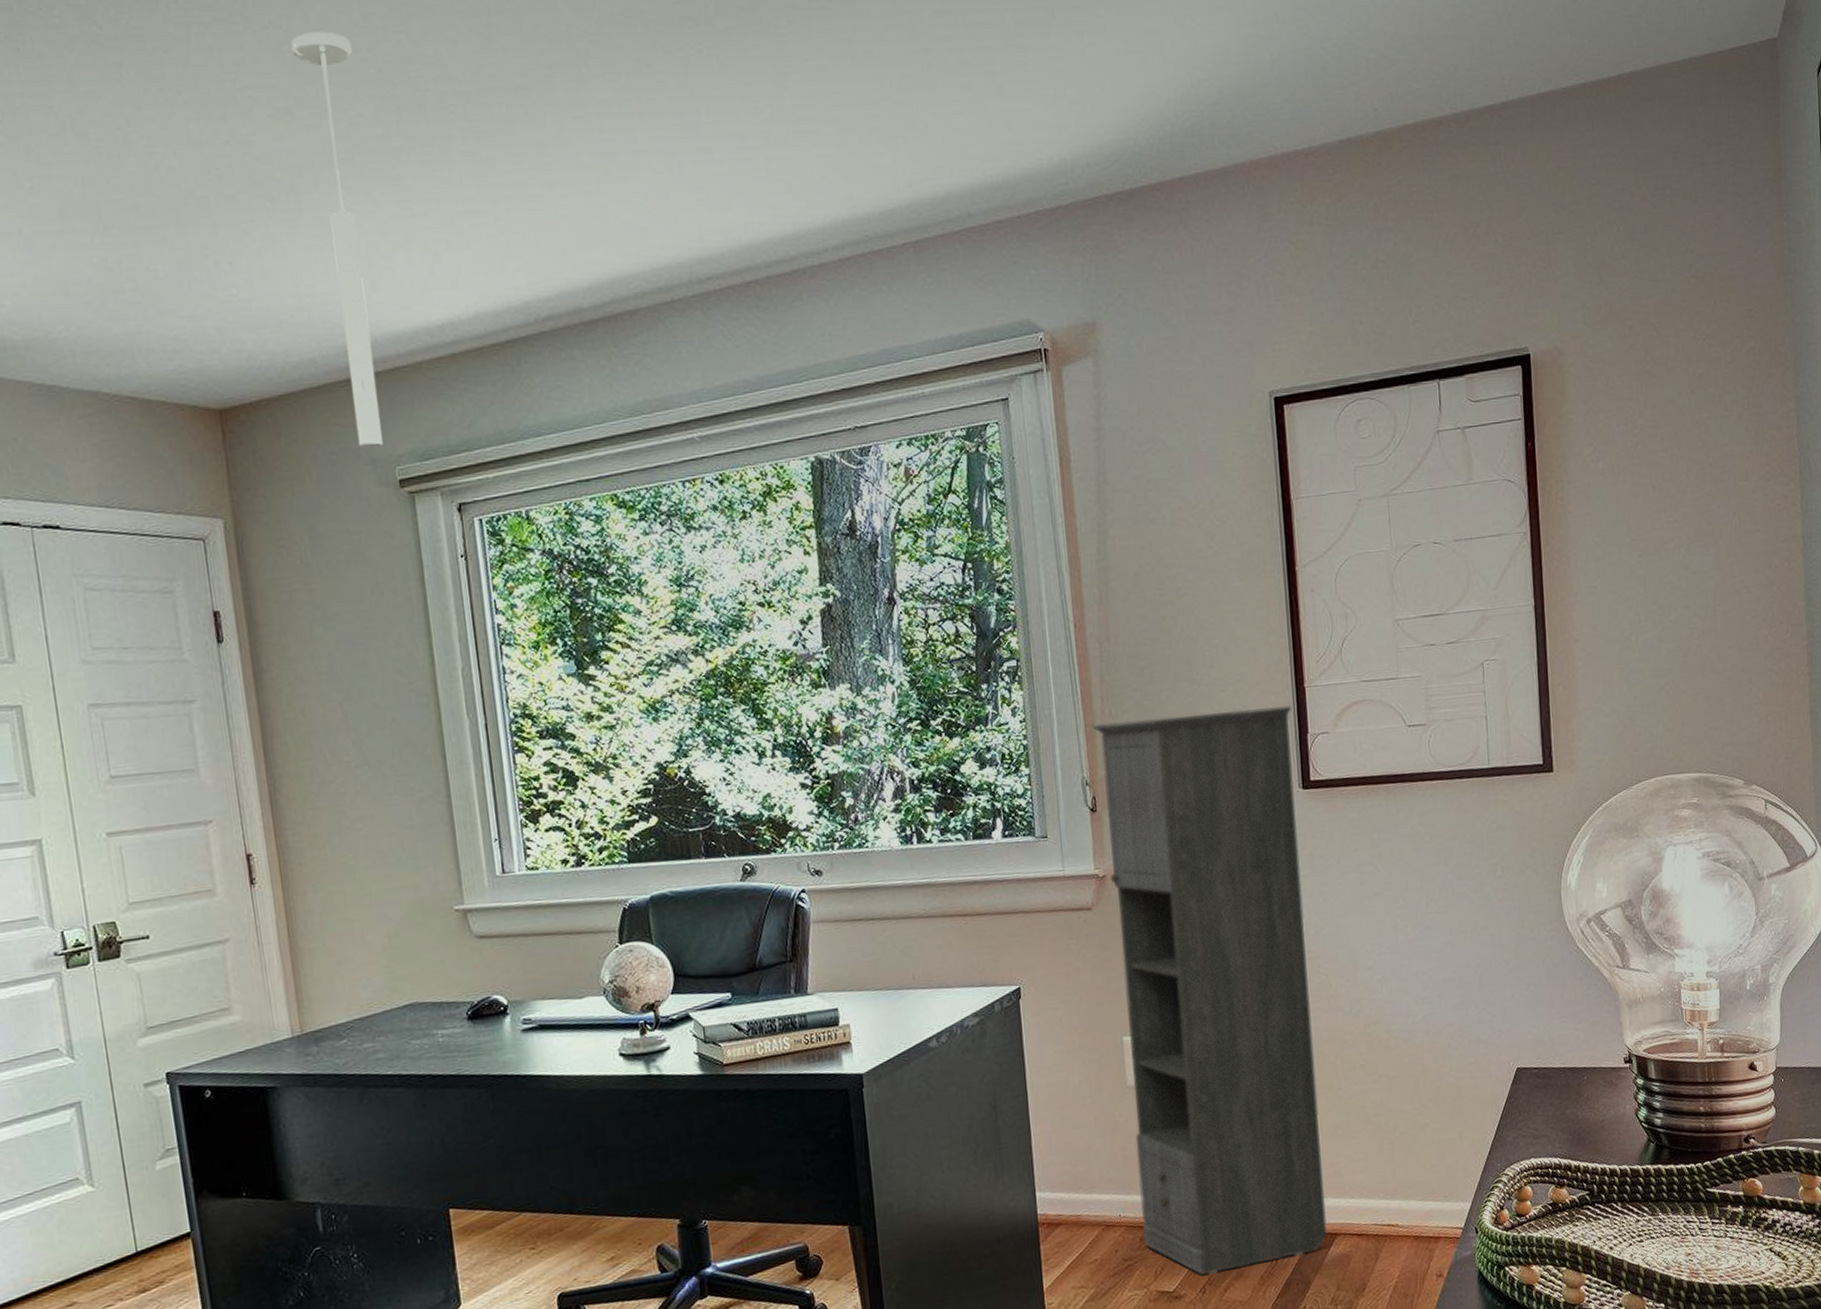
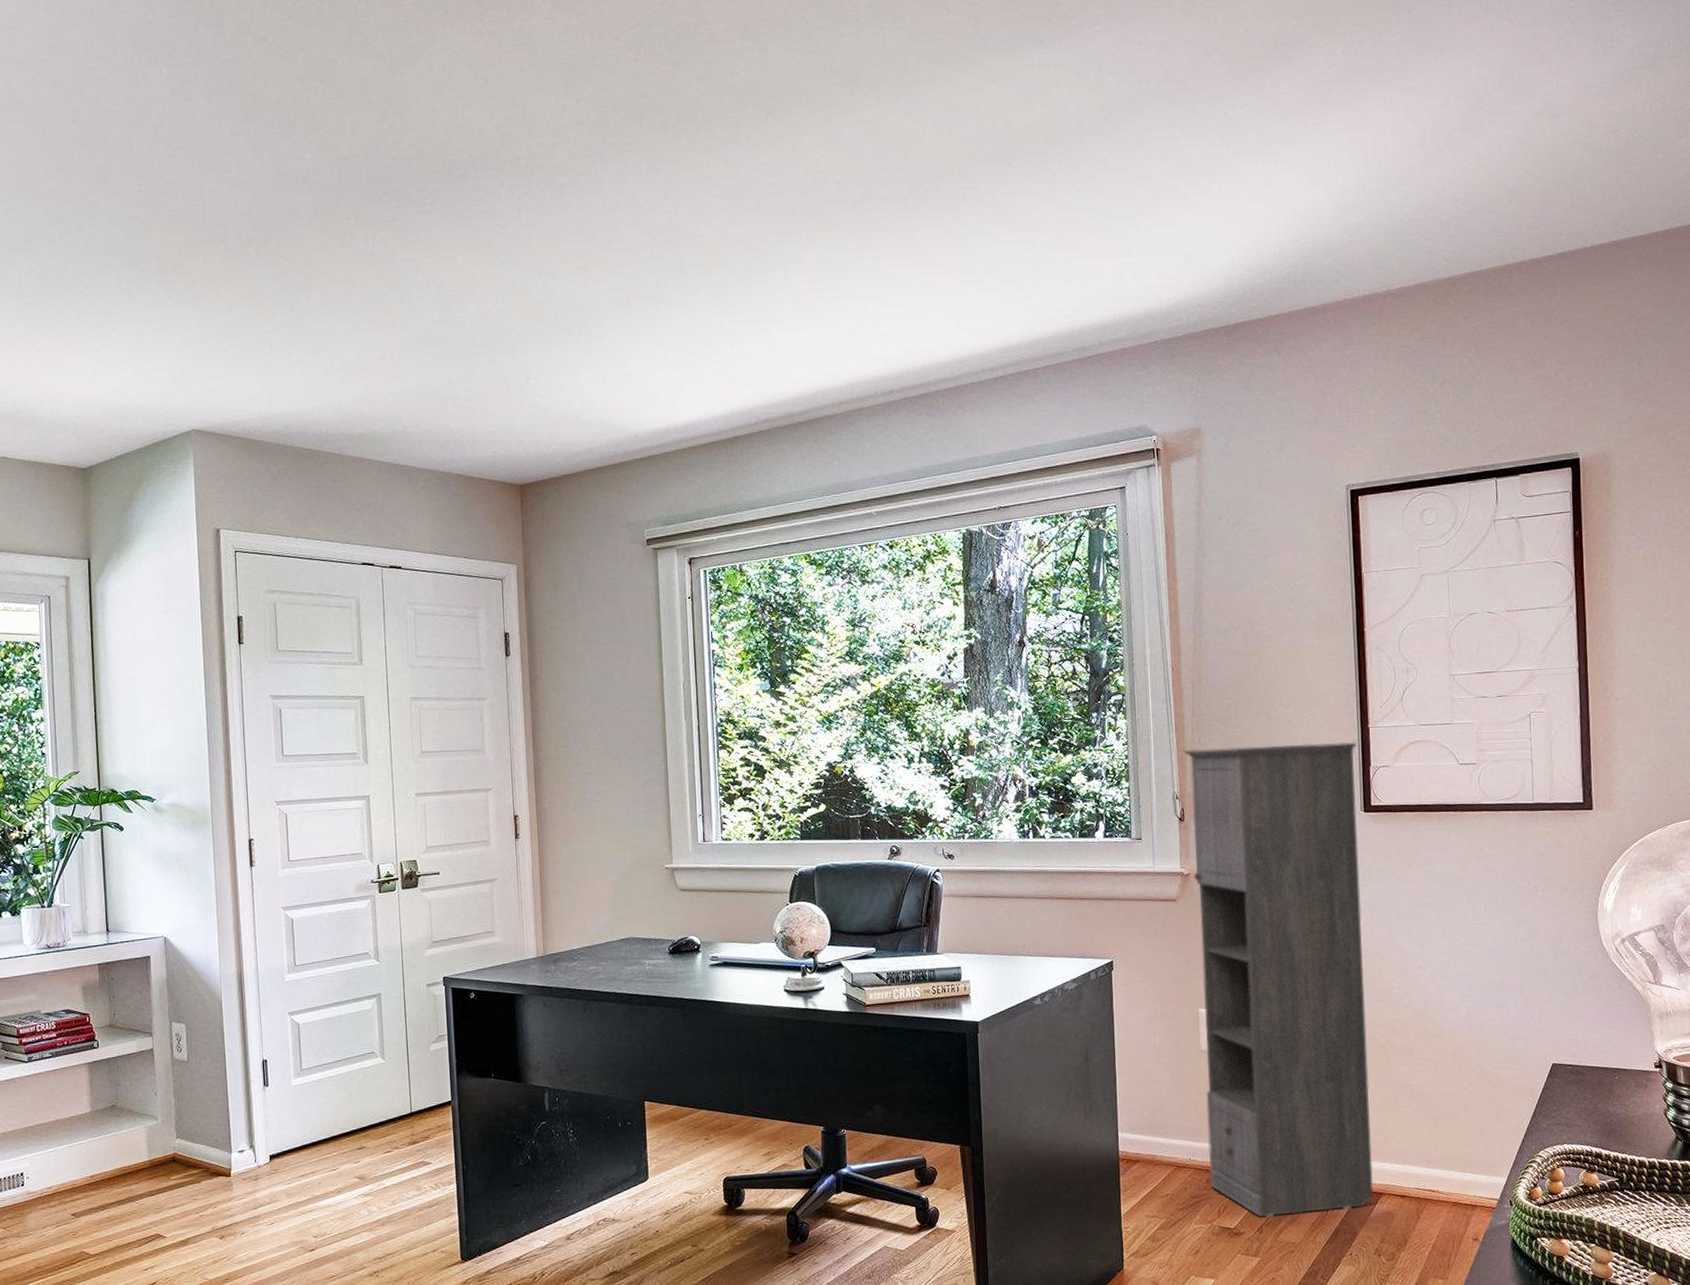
ceiling light: present [291,31,383,448] -> none [592,211,637,515]

